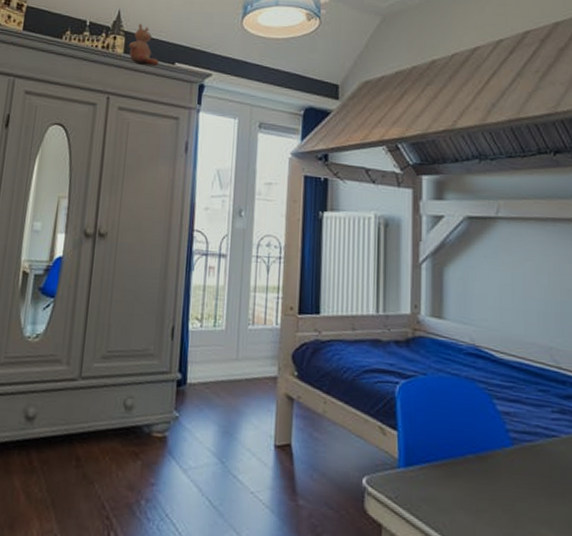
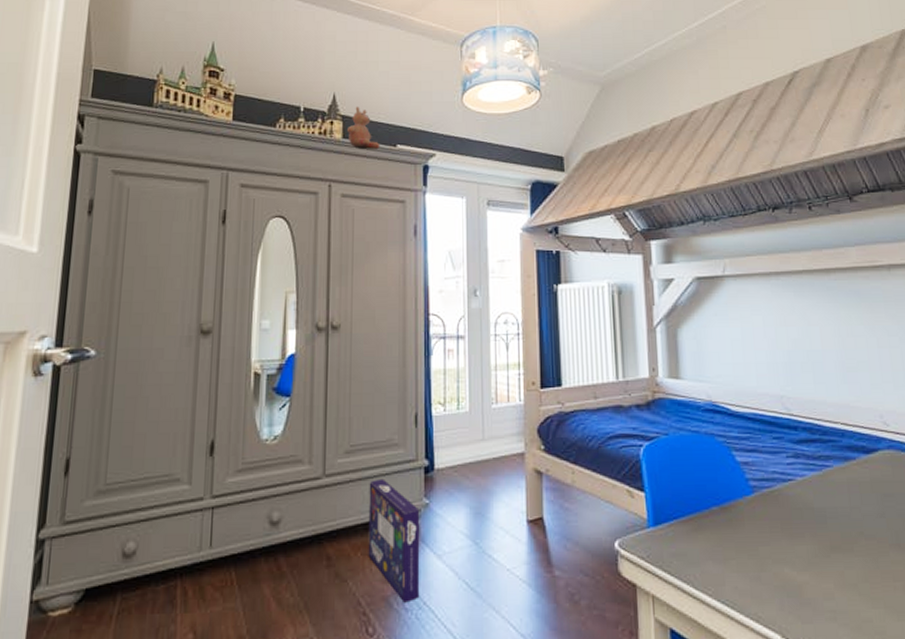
toy box: none [115,386,169,512] -> present [368,478,420,603]

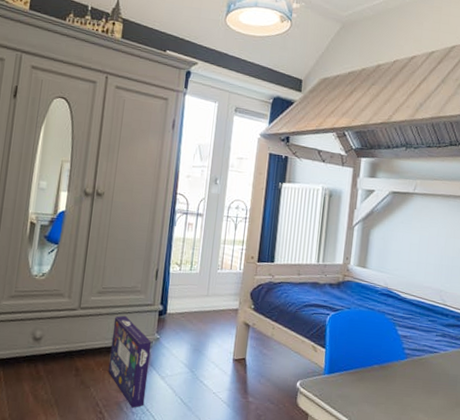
stuffed animal: present [346,107,380,150] -> none [125,13,153,53]

